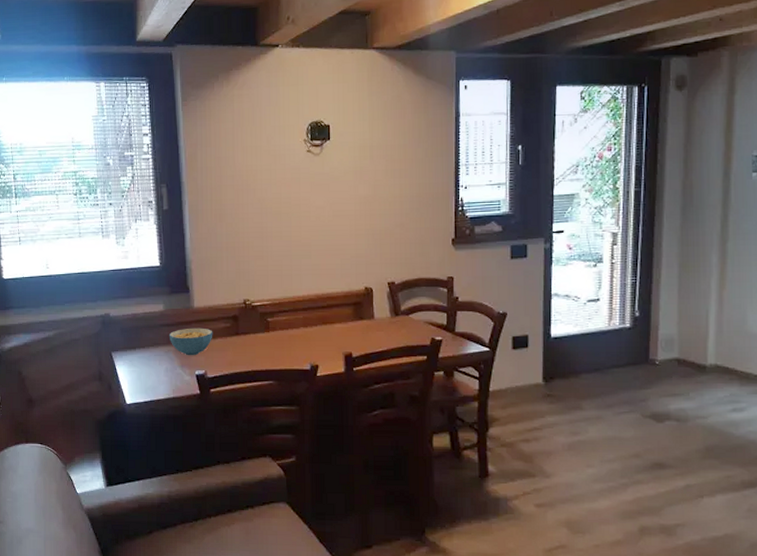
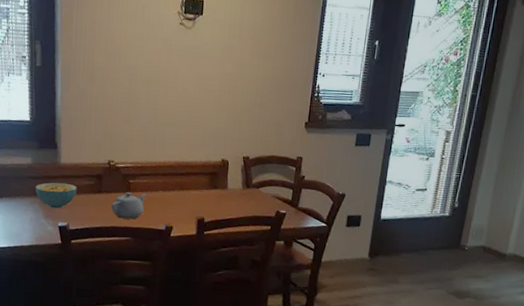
teapot: none [250,332,286,361] -> present [111,192,146,220]

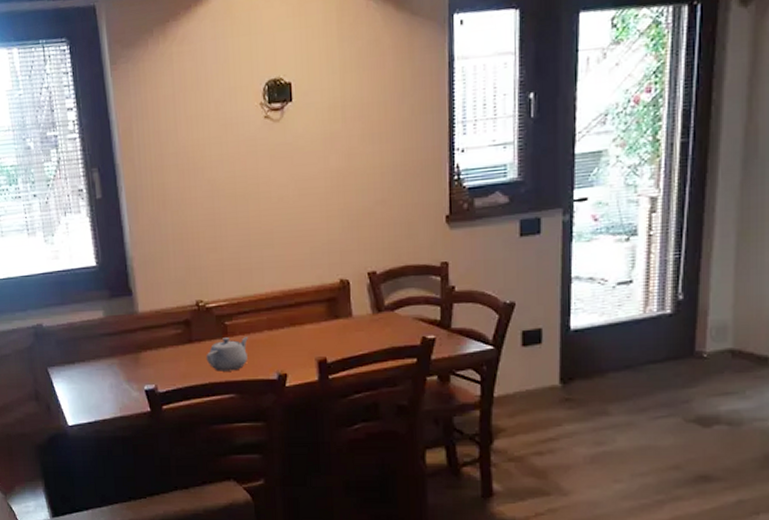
cereal bowl: present [35,182,78,209] -> none [111,336,163,369]

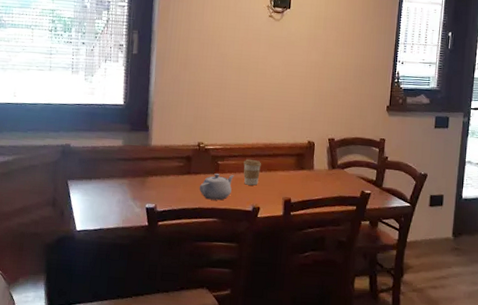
coffee cup: none [258,313,282,347] -> present [243,158,262,186]

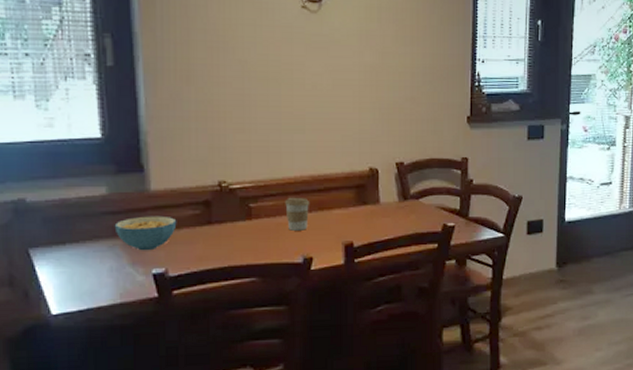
cereal bowl: none [124,164,167,190] -> present [114,215,177,251]
teapot: present [199,173,234,201] -> none [226,220,273,255]

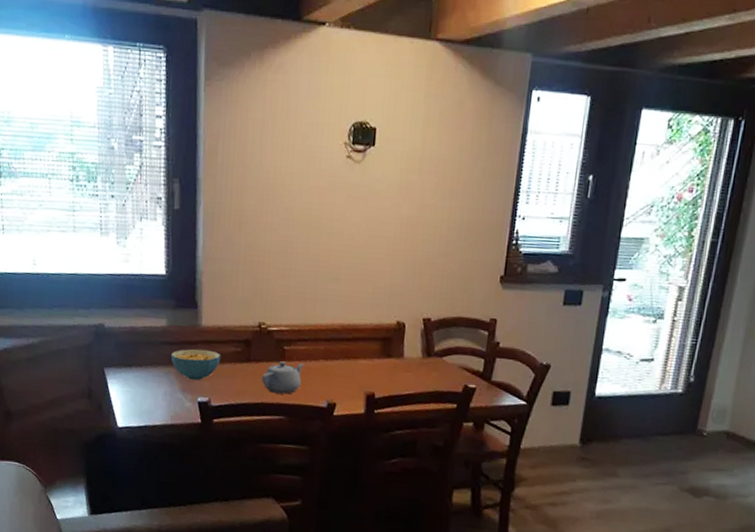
teapot: none [226,220,273,255] -> present [261,361,304,394]
coffee cup: present [285,197,310,231] -> none [315,343,339,377]

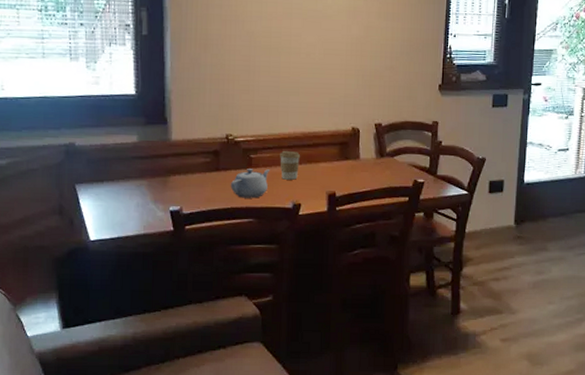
cereal bowl: present [170,348,221,381] -> none [141,161,191,191]
coffee cup: none [315,343,339,377] -> present [280,150,301,180]

